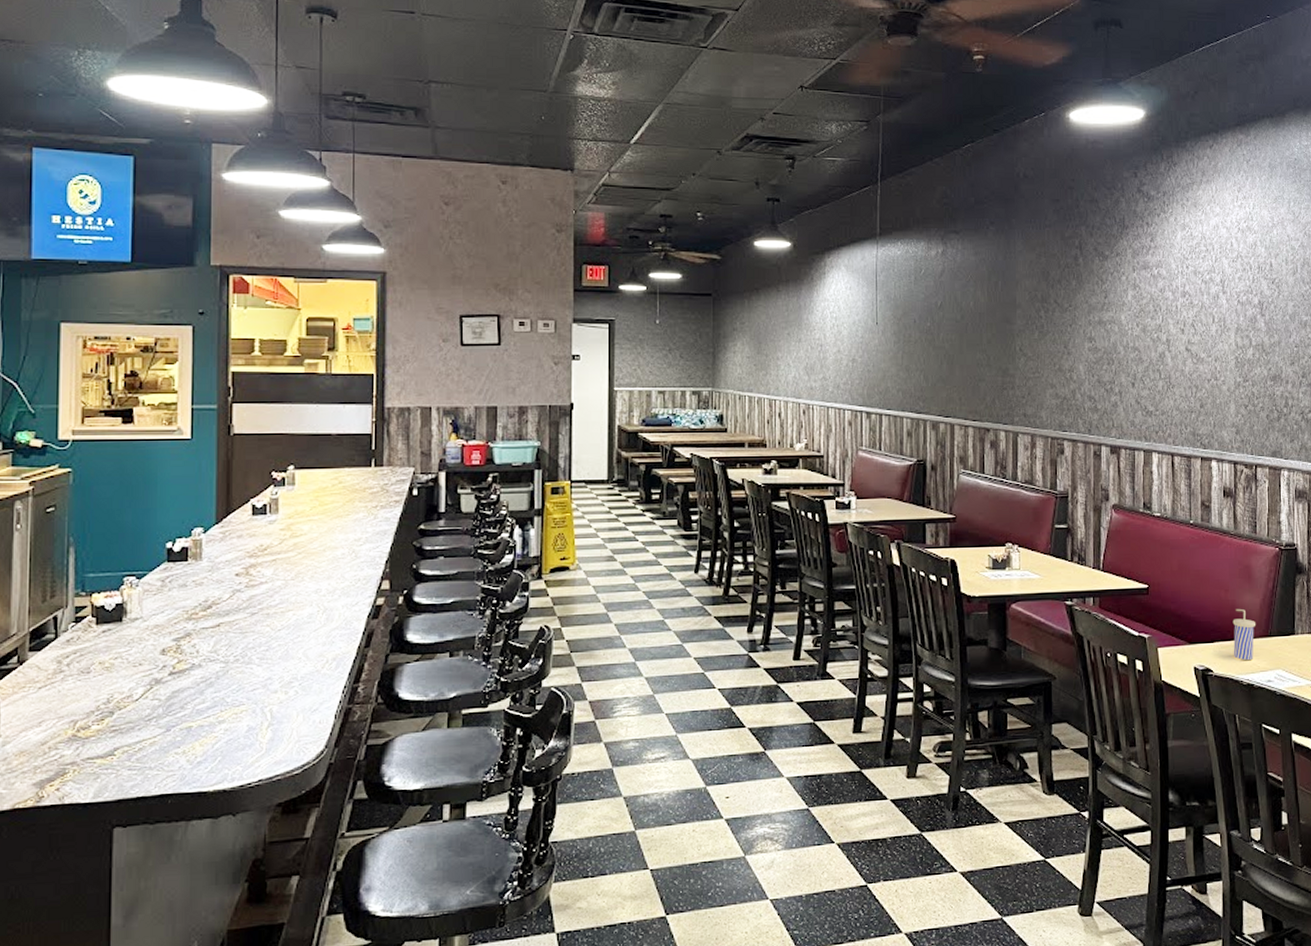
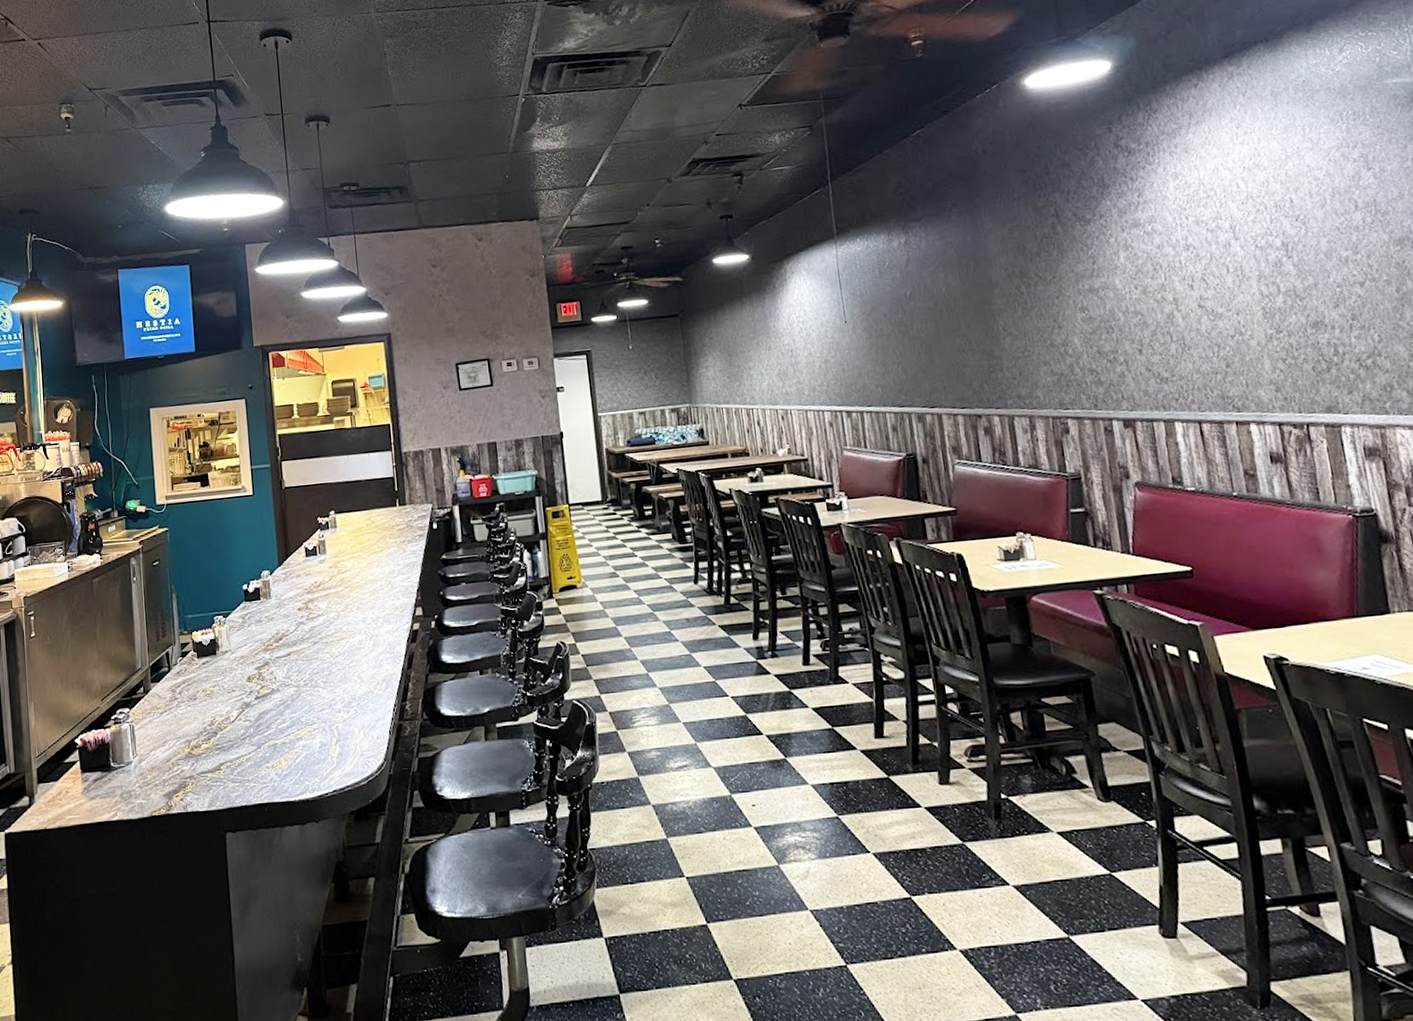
beverage cup: present [1232,608,1256,661] -> none [1304,587,1340,647]

